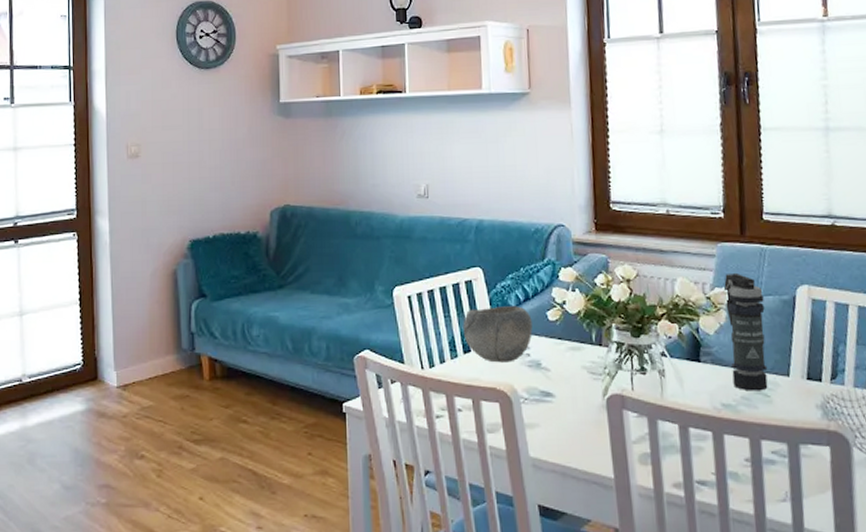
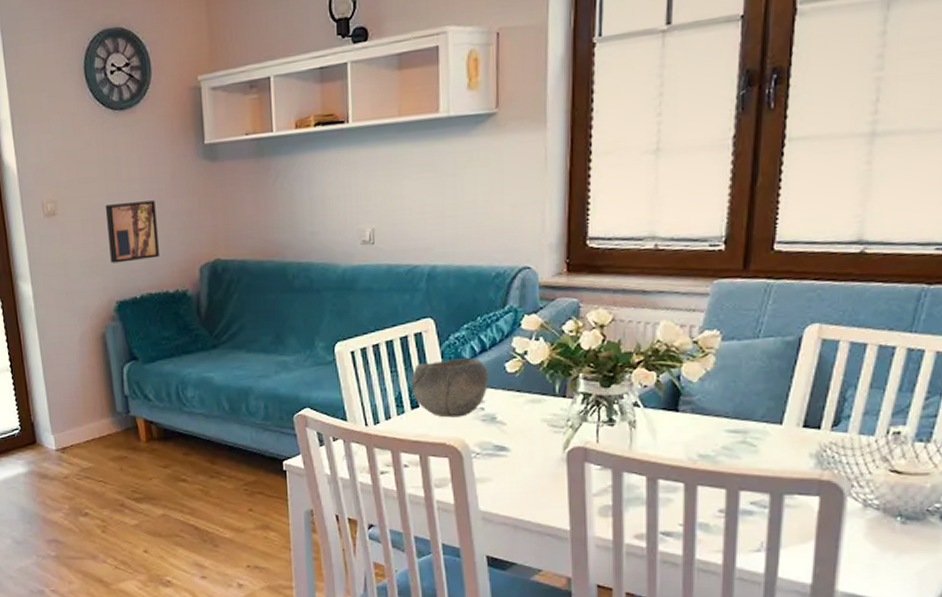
wall art: none [185,149,233,204] -> present [105,200,159,264]
smoke grenade: present [724,272,768,391] -> none [715,312,763,441]

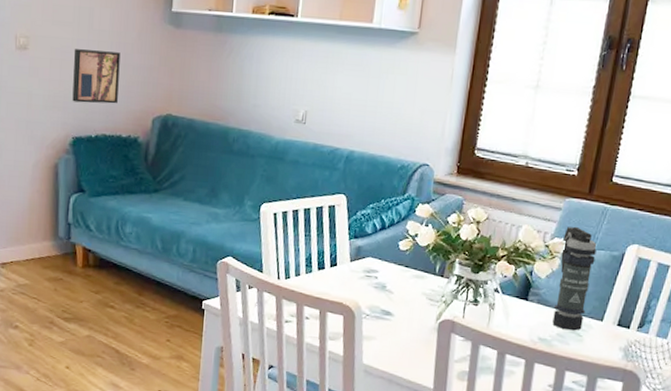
bowl: present [411,358,488,418] -> none [320,231,385,282]
smoke grenade: none [715,312,763,441] -> present [552,226,597,331]

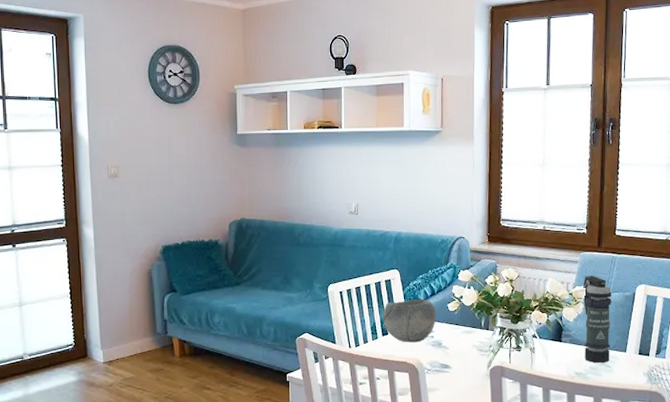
wall art: present [72,49,121,104] -> none [157,172,198,217]
bowl: none [320,231,385,282] -> present [382,300,436,343]

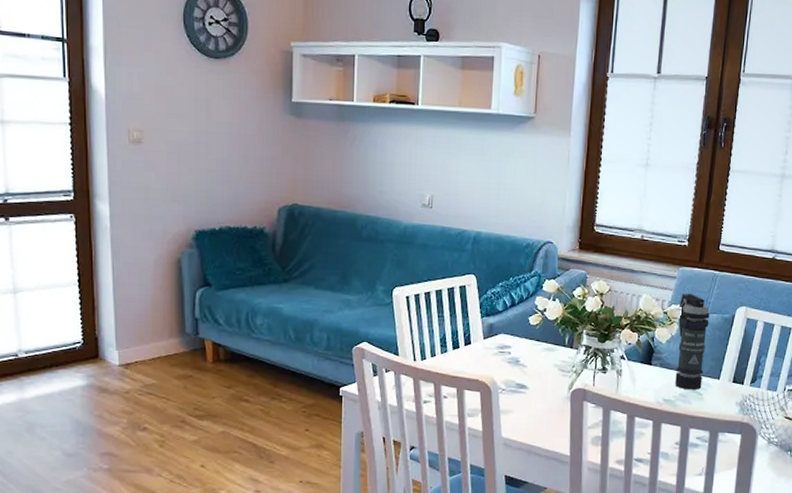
bowl: present [382,300,436,343] -> none [454,310,515,359]

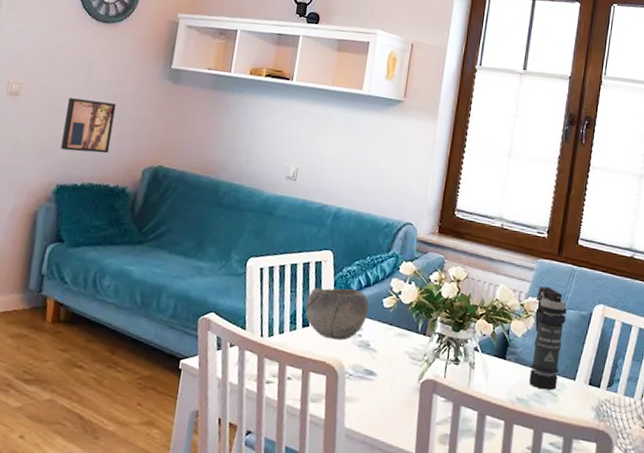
wall art: none [192,141,241,196] -> present [60,98,116,154]
bowl: none [454,310,515,359] -> present [305,287,369,340]

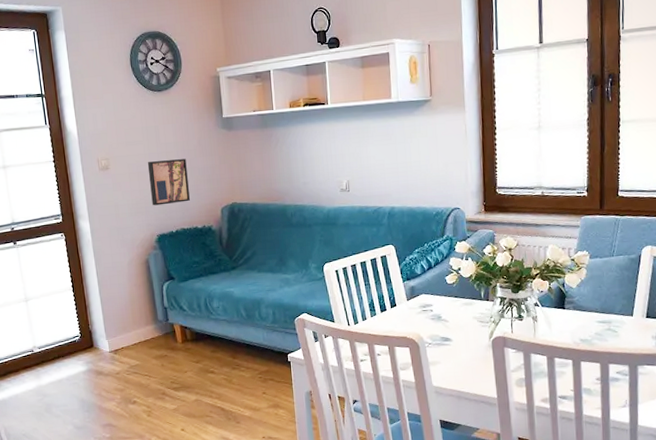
bowl: present [305,287,369,340] -> none [379,273,435,318]
smoke grenade: present [529,286,567,391] -> none [585,239,617,329]

